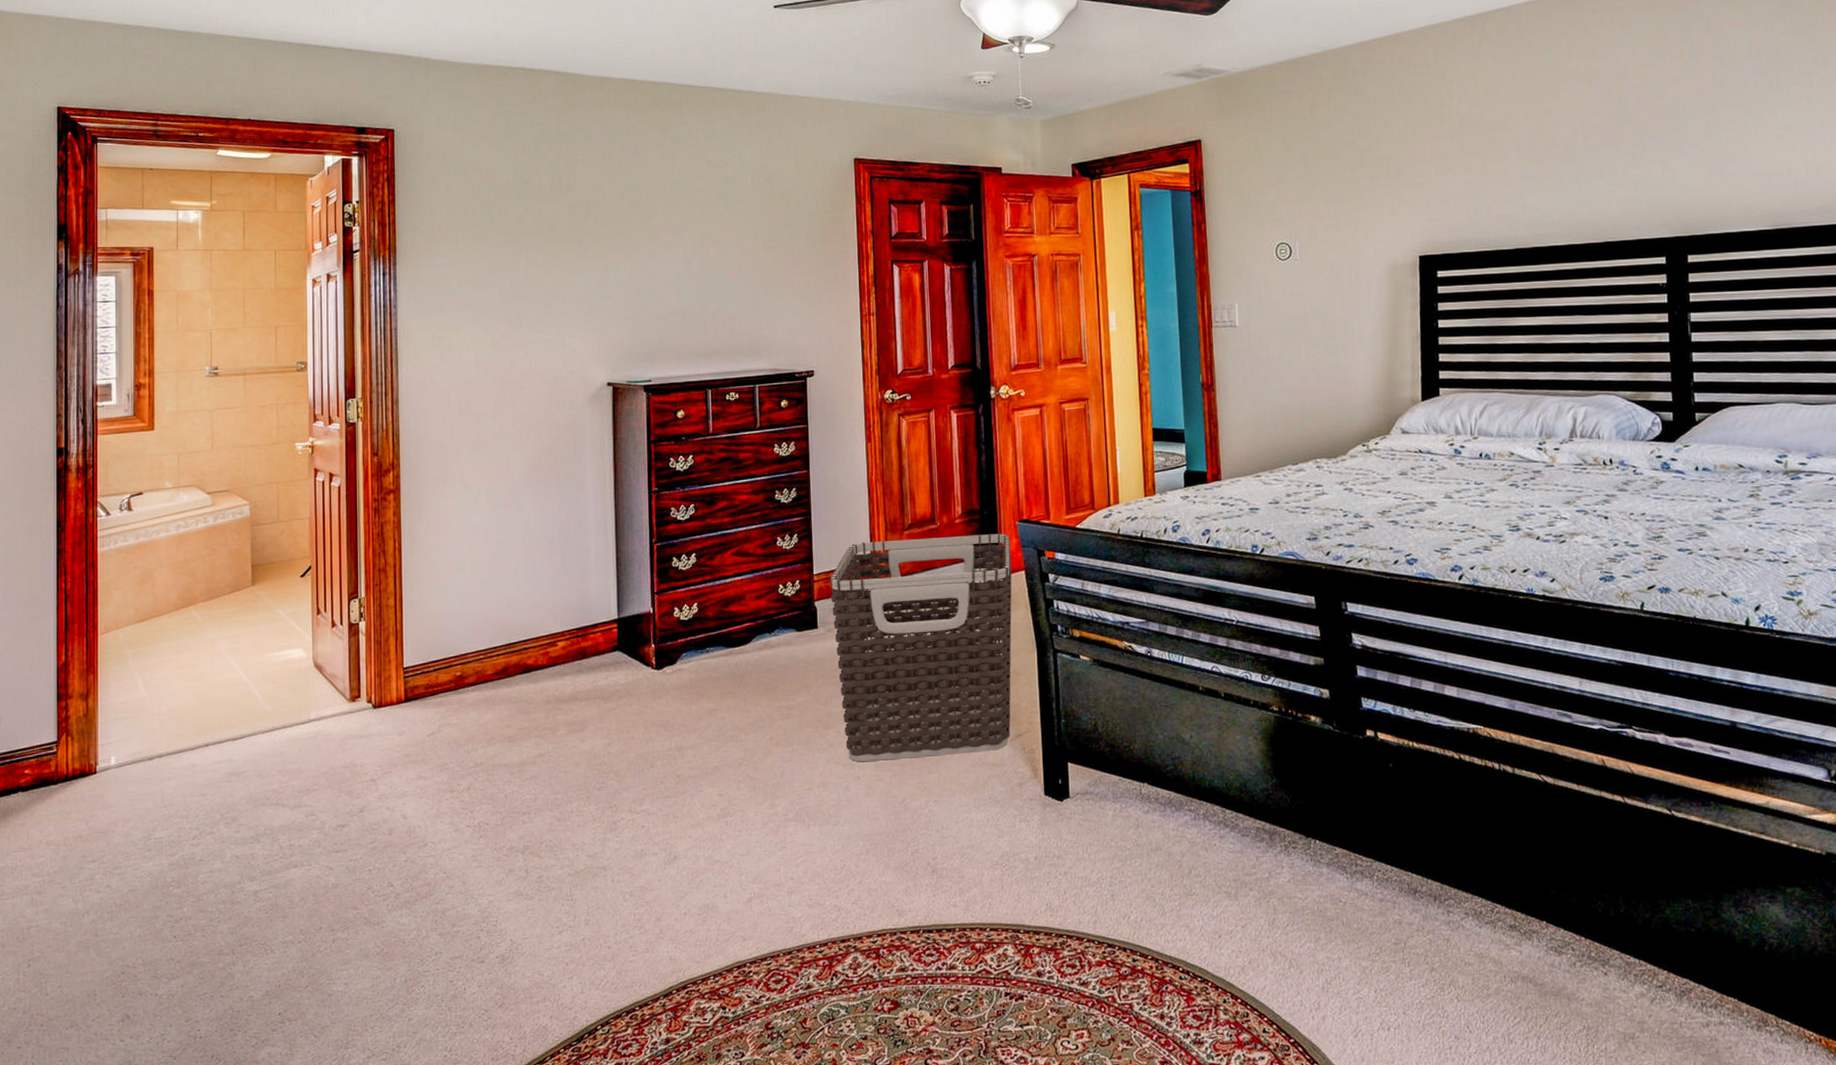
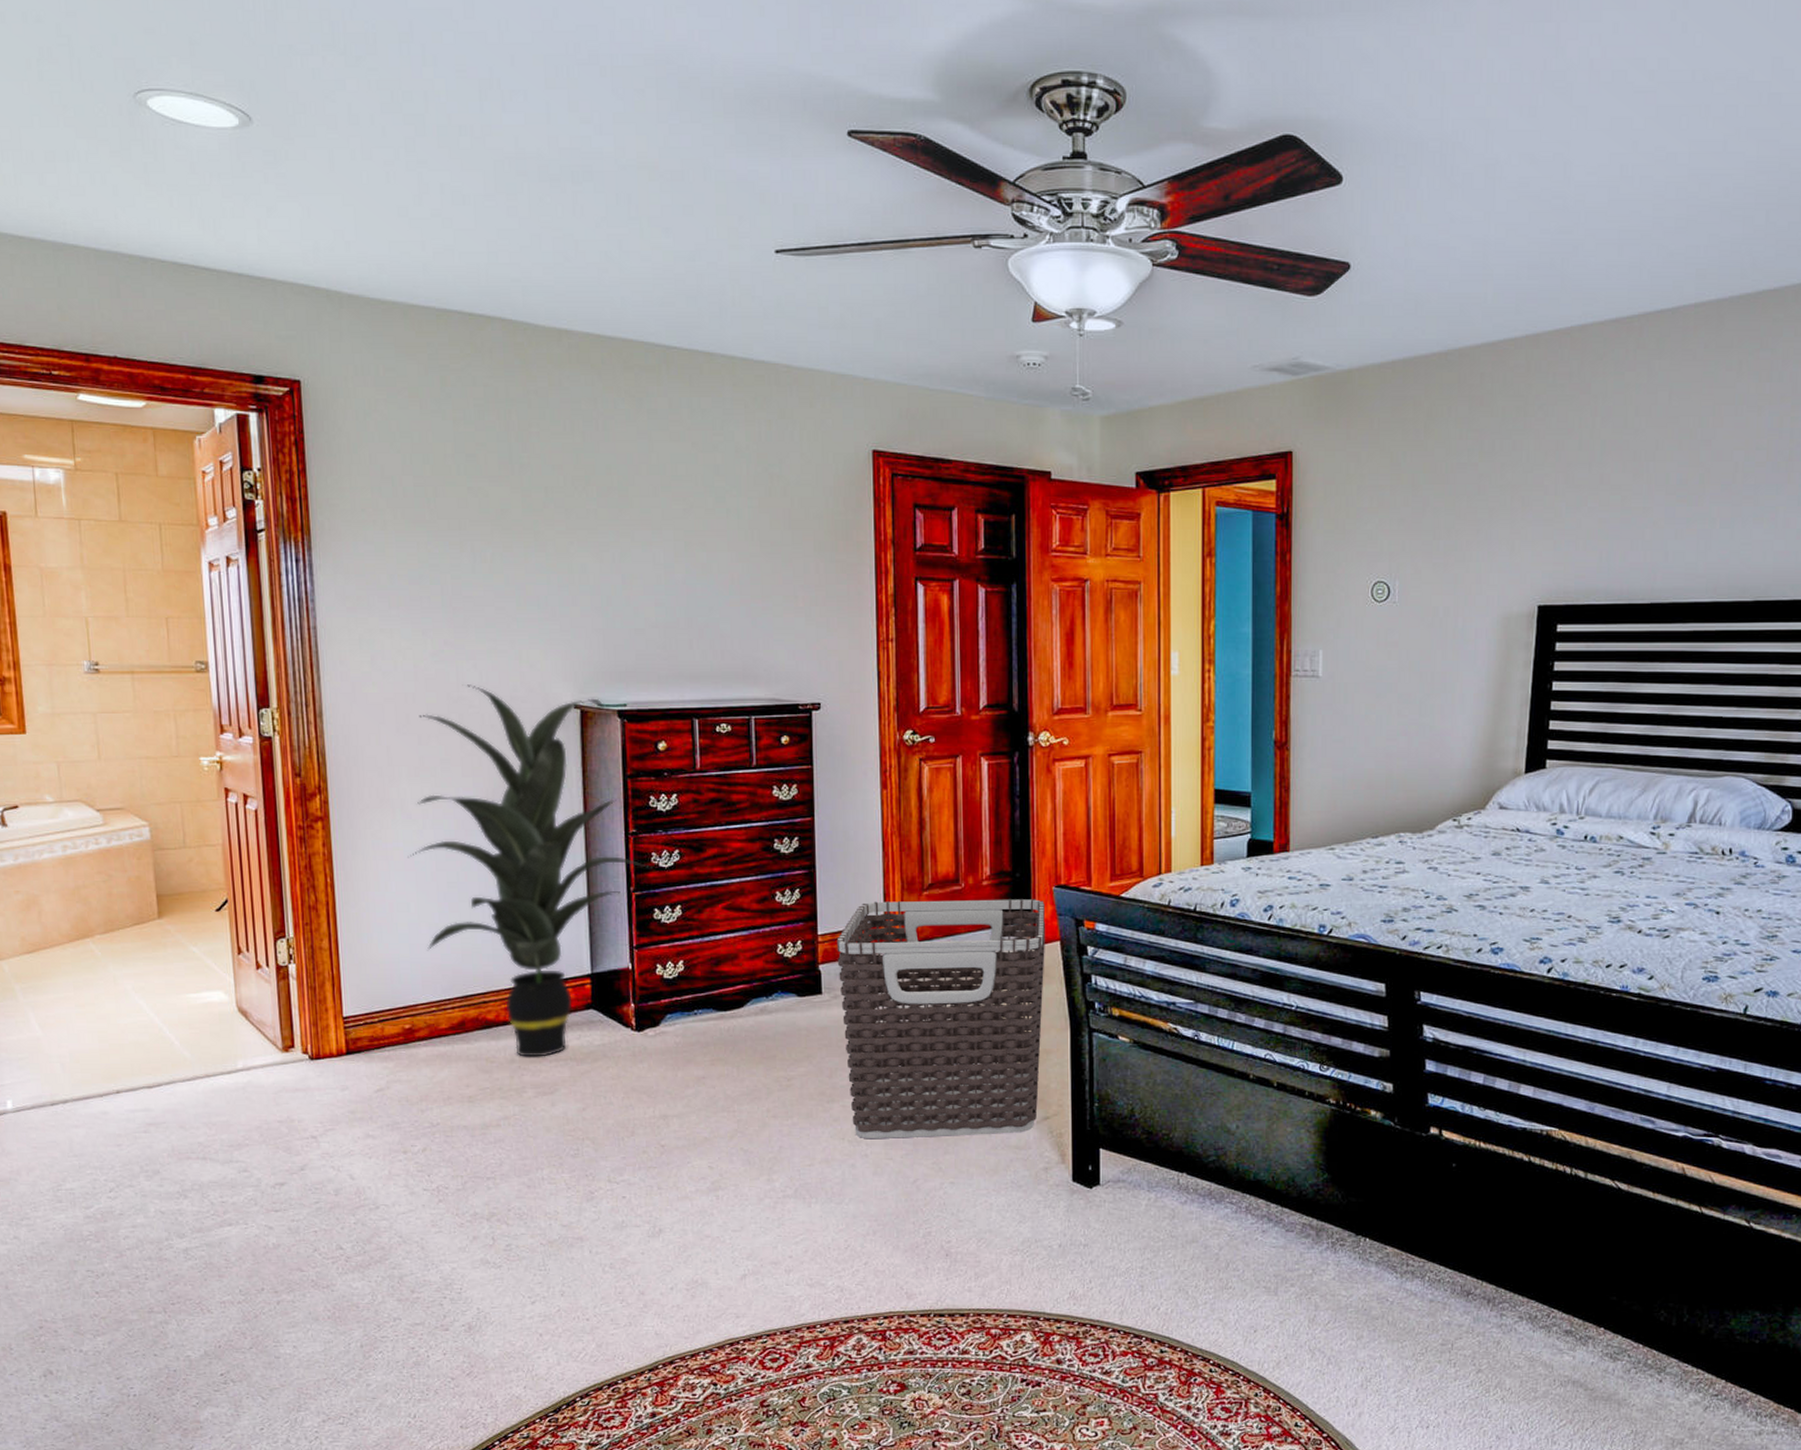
indoor plant: none [464,370,671,698] -> present [408,685,652,1057]

